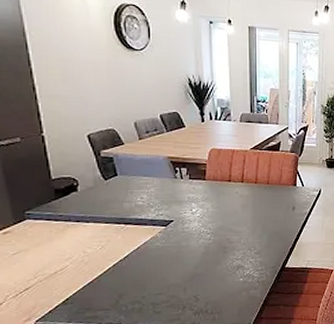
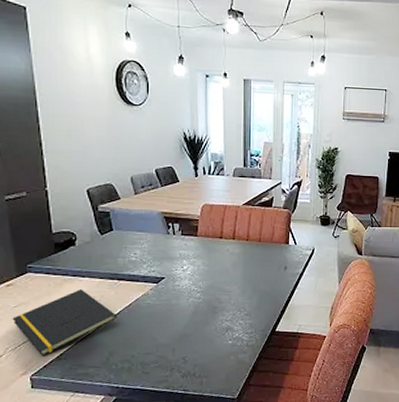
notepad: none [11,233,125,301] -> present [12,288,117,355]

